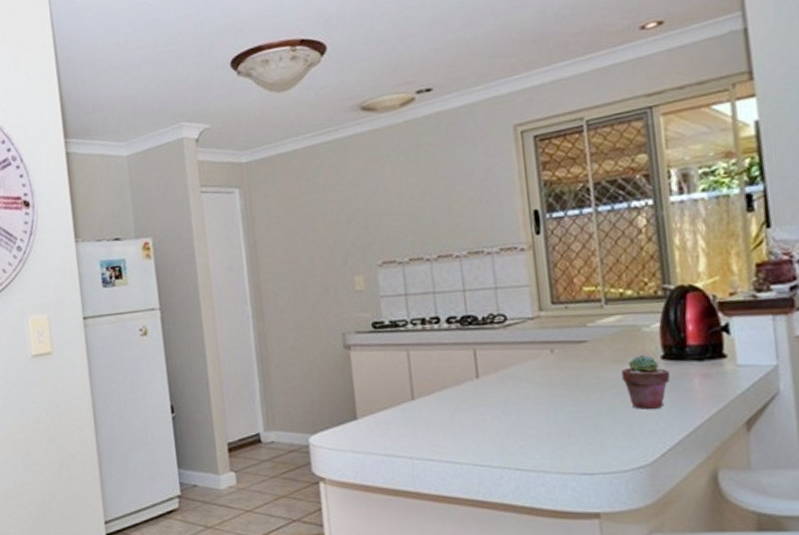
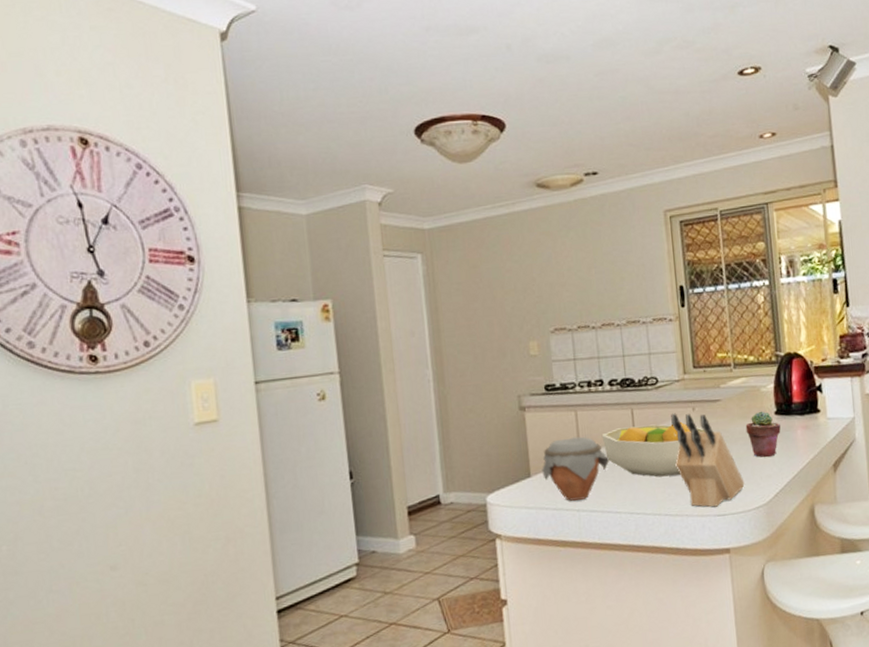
jar: none [369,378,447,447] -> present [542,436,609,501]
fruit bowl: none [438,364,568,427] -> present [601,421,706,477]
knife block: none [523,355,620,464] -> present [671,413,745,507]

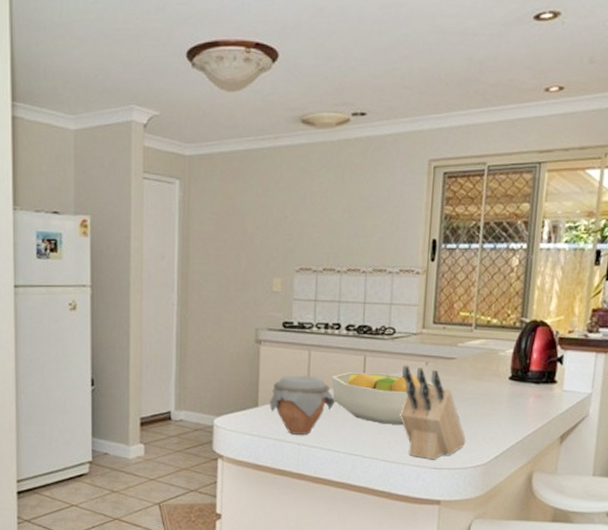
potted succulent: present [745,411,781,457] -> none [476,374,513,420]

